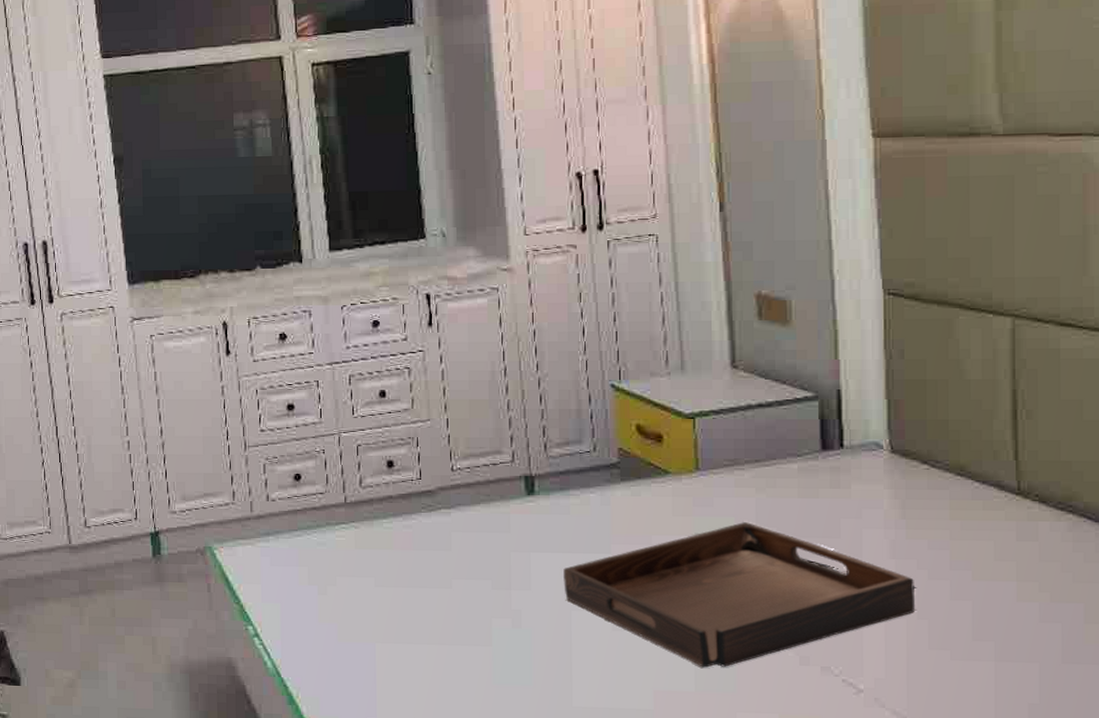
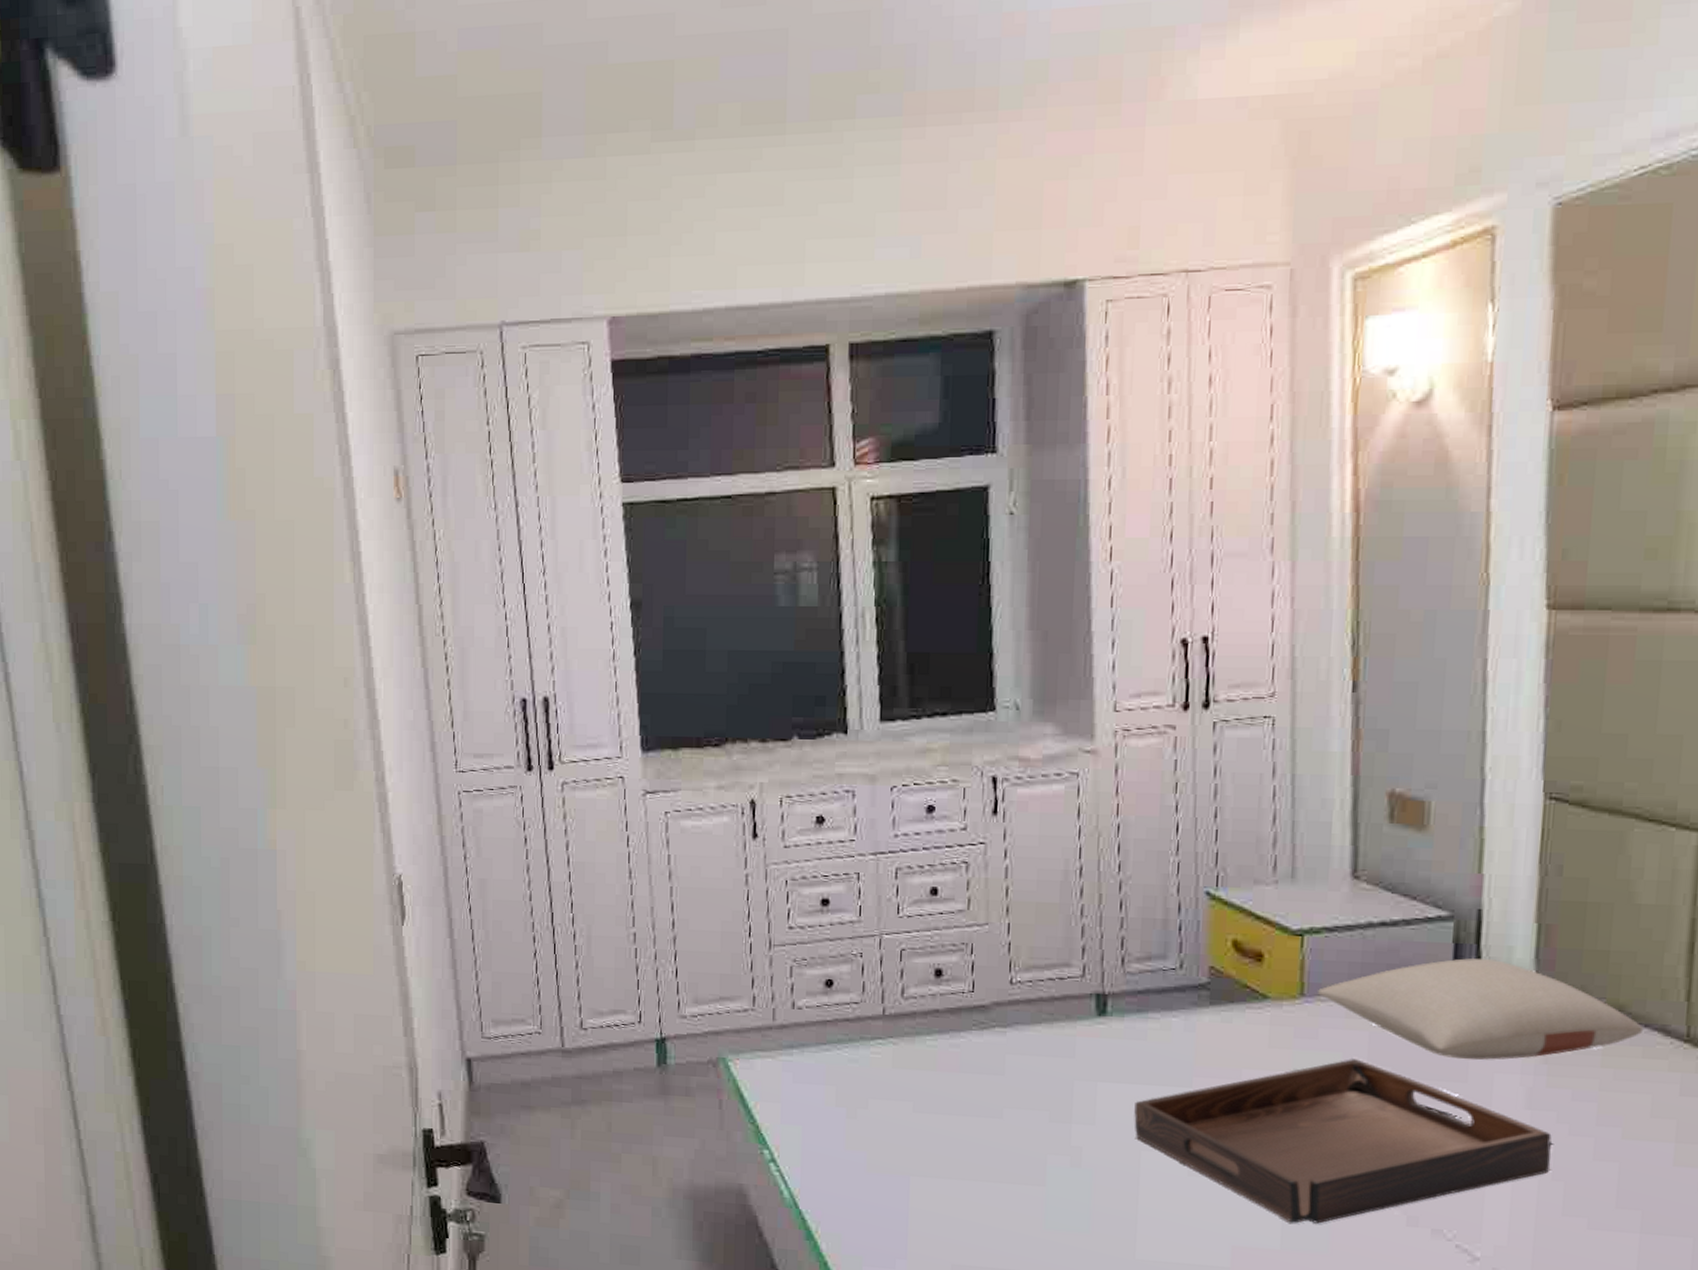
pillow: none [711,430,982,519] -> present [1318,957,1644,1060]

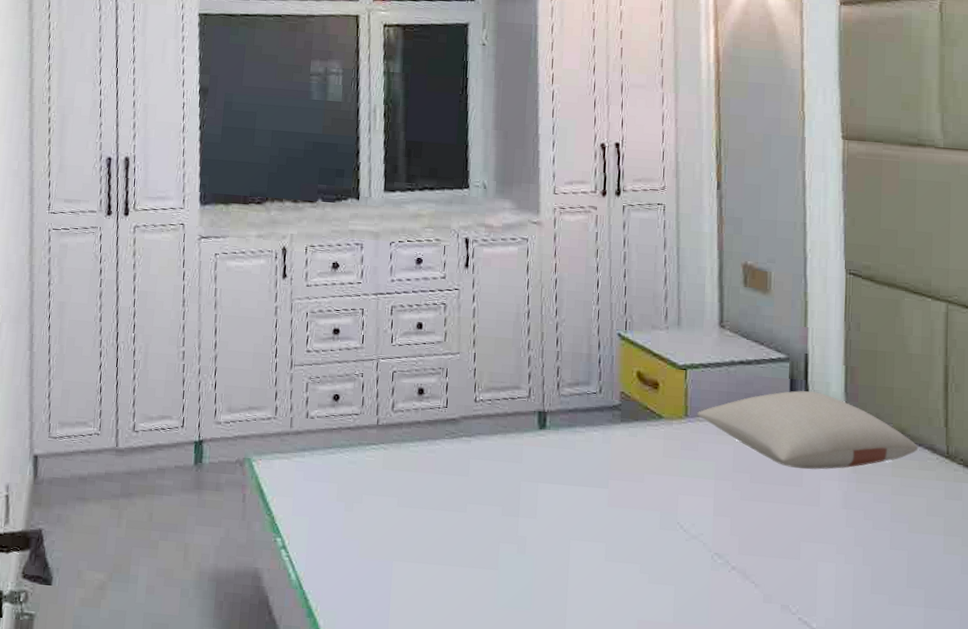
serving tray: present [1134,1059,1552,1224] -> none [565,467,862,601]

